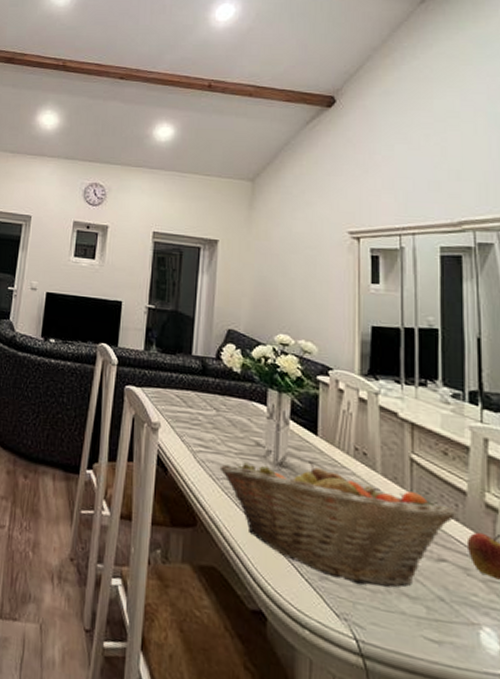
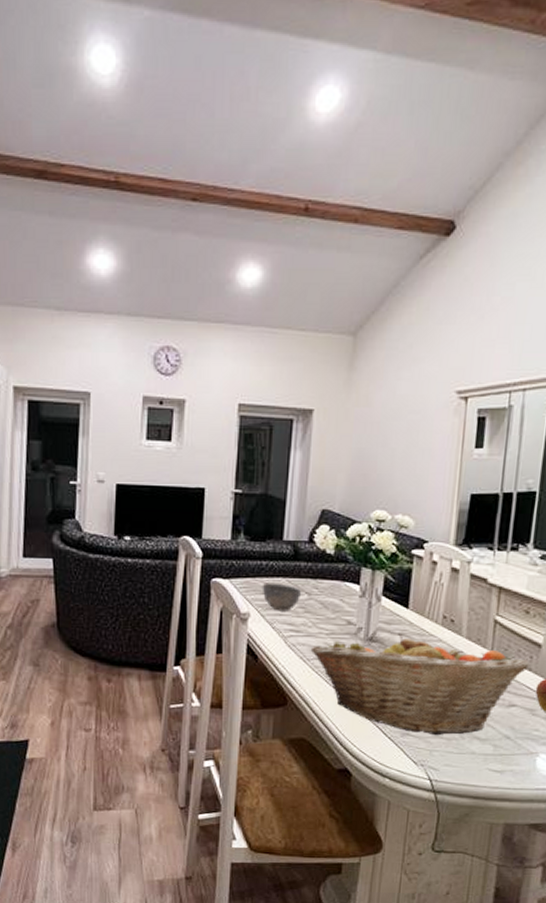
bowl: none [172,394,211,426] -> present [262,583,302,611]

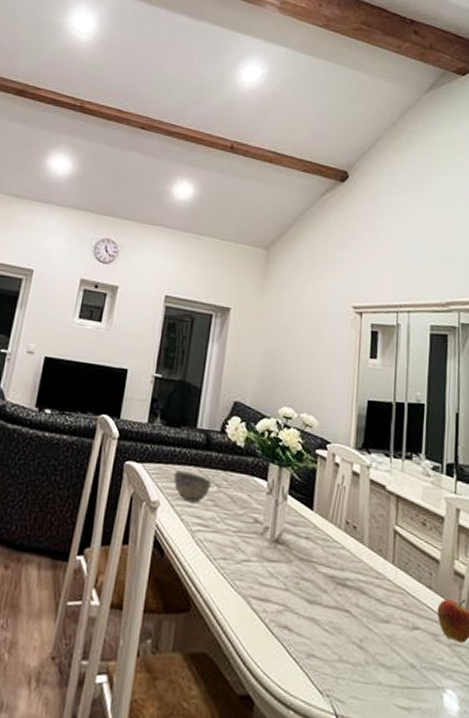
fruit basket: present [310,633,531,736] -> none [217,536,430,660]

